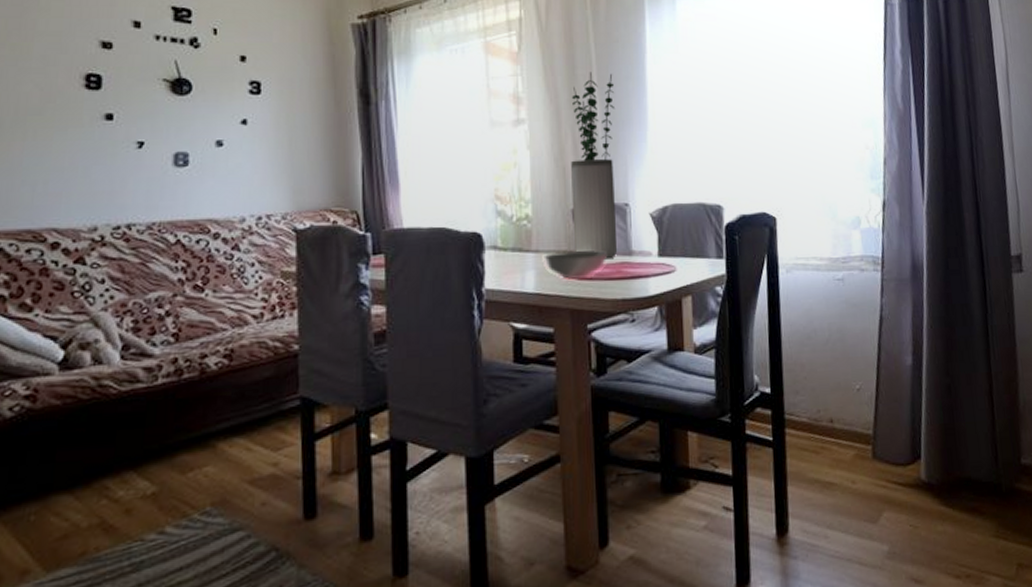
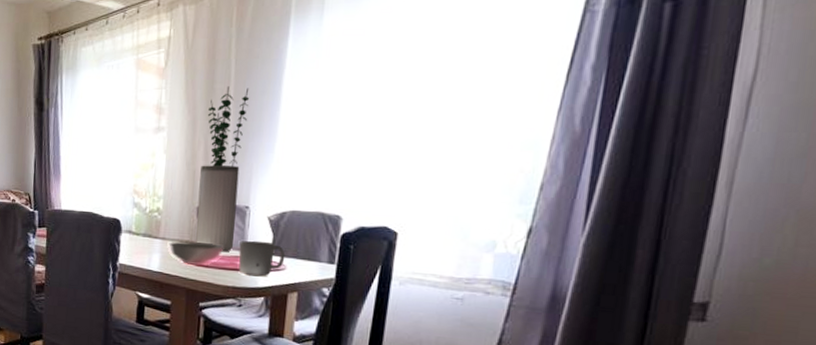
mug: none [624,241,674,284] -> present [238,240,286,277]

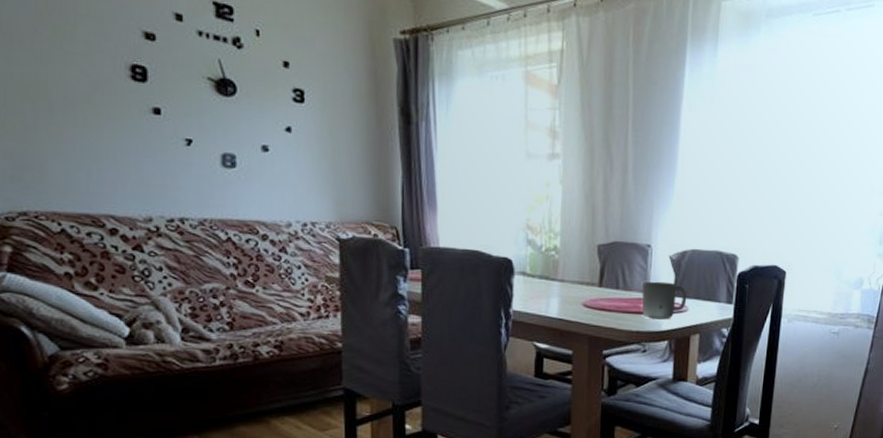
bowl: present [168,241,223,265] -> none [568,283,626,309]
vase: present [195,86,250,251] -> none [596,113,649,293]

